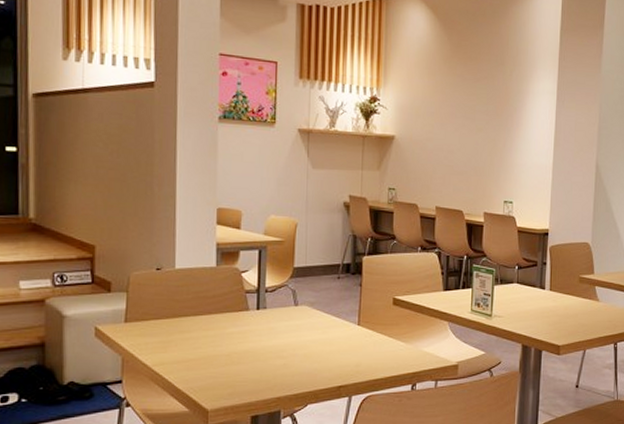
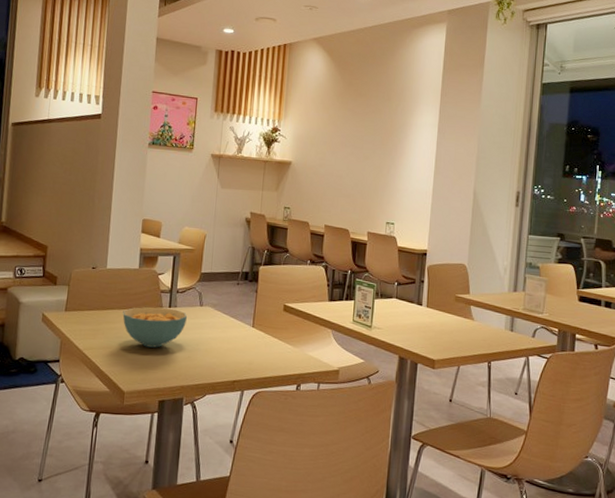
cereal bowl: none [199,310,281,357] -> present [122,306,188,348]

